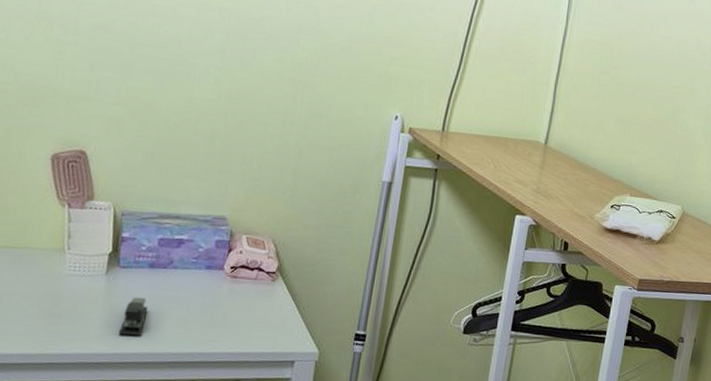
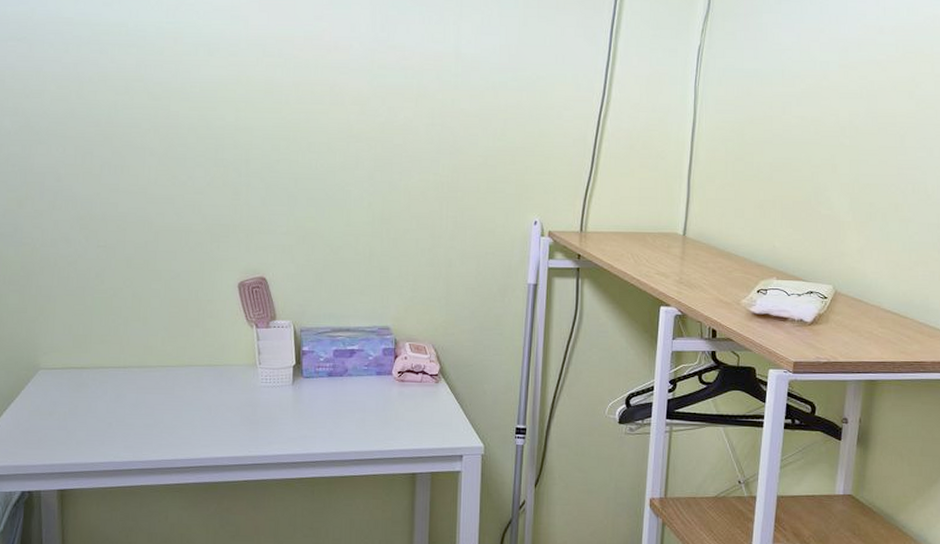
stapler: present [119,297,148,336] -> none [308,403,331,437]

